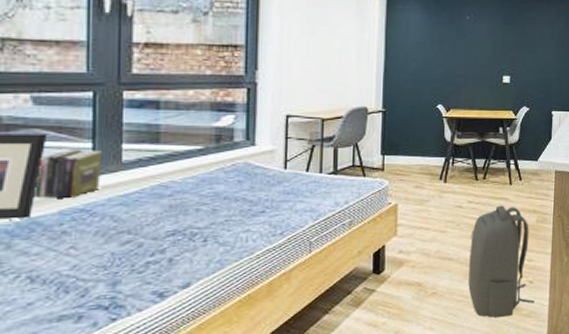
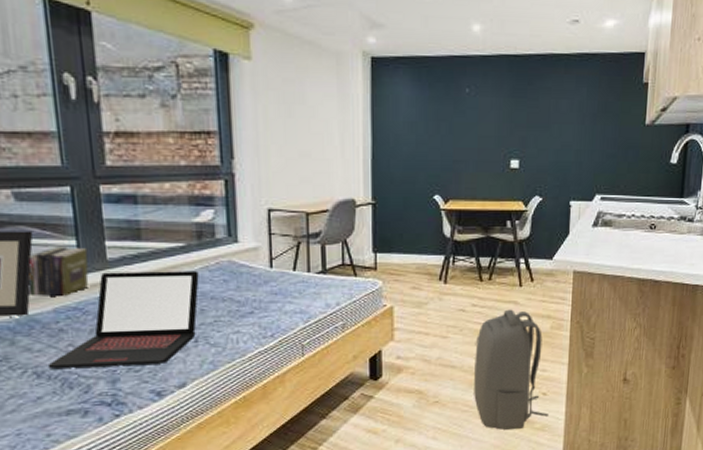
laptop: none [44,172,214,273] -> present [47,270,199,369]

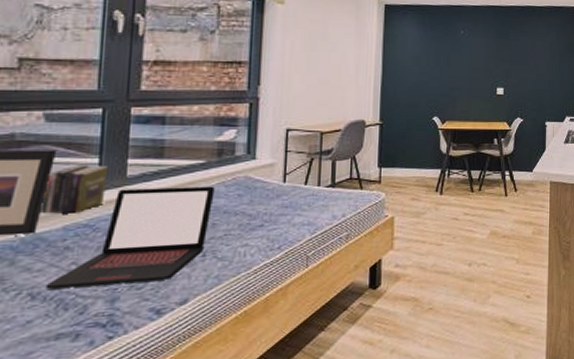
backpack: present [474,309,548,430] -> none [465,217,532,335]

